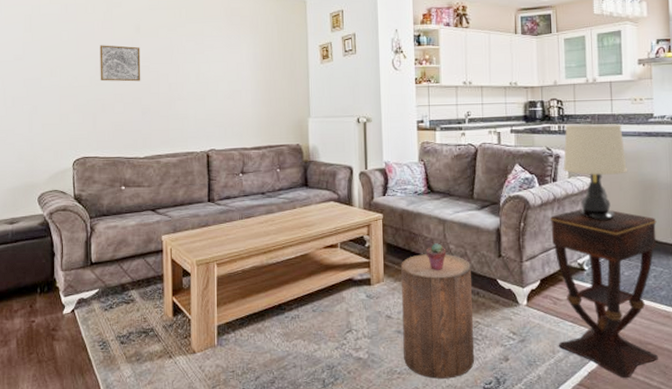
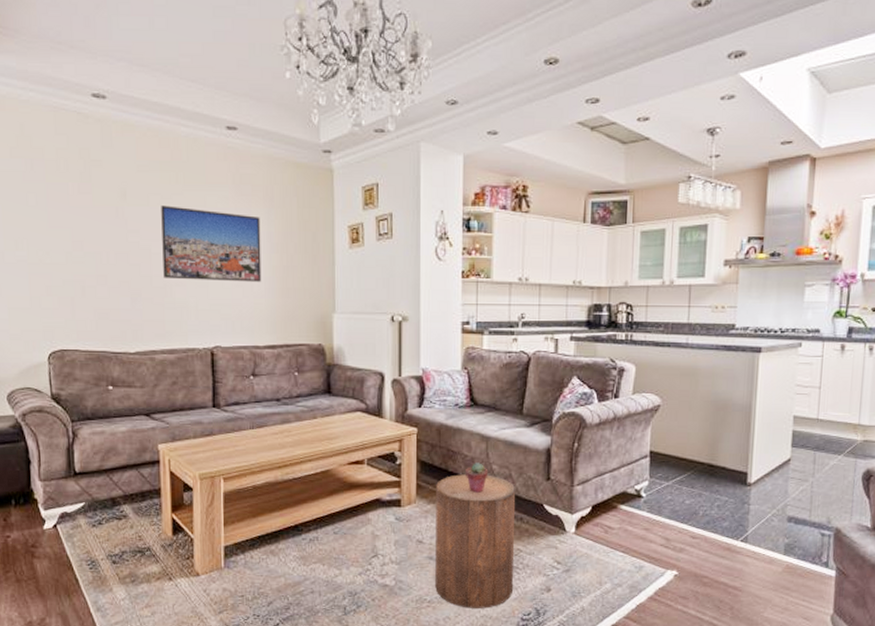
wall art: present [99,45,141,82] -> none [76,213,129,261]
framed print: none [167,36,249,95] -> present [161,205,262,282]
side table: present [549,209,658,379] -> none [607,429,727,613]
table lamp: present [563,123,628,220] -> none [627,333,701,443]

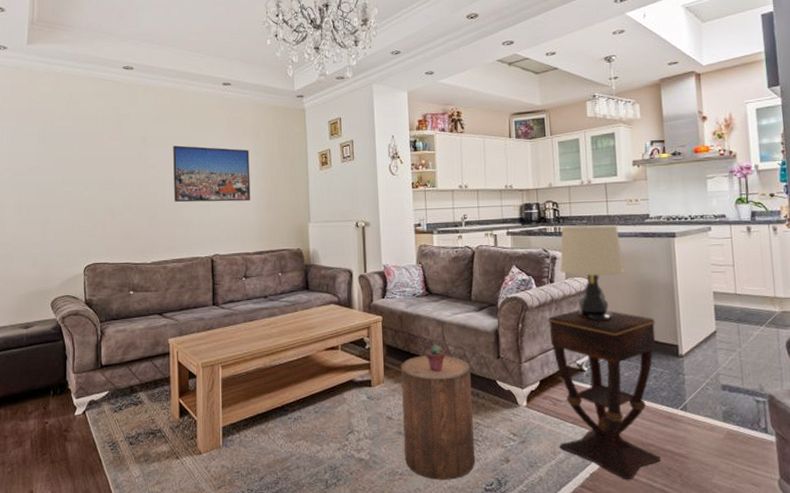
side table: none [607,429,727,613] -> present [547,309,661,481]
table lamp: none [627,333,701,443] -> present [560,224,626,321]

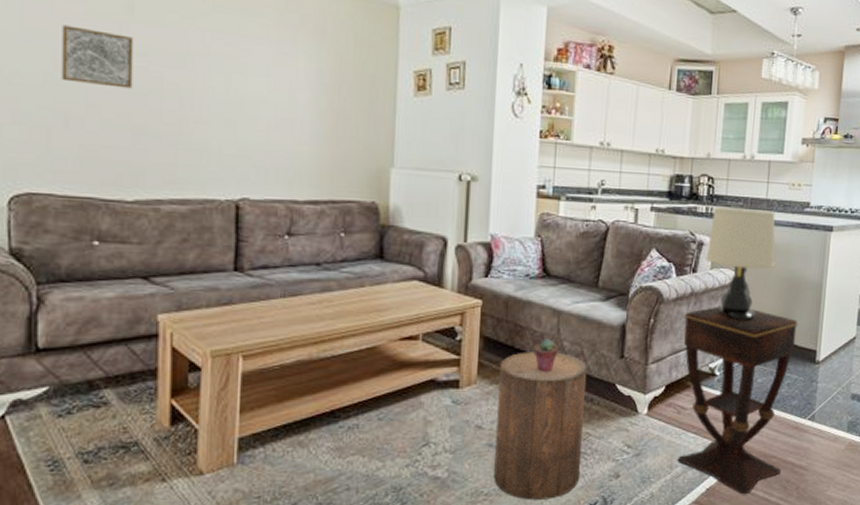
wall art: none [109,155,148,191] -> present [61,25,134,89]
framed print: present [173,145,251,203] -> none [178,26,308,126]

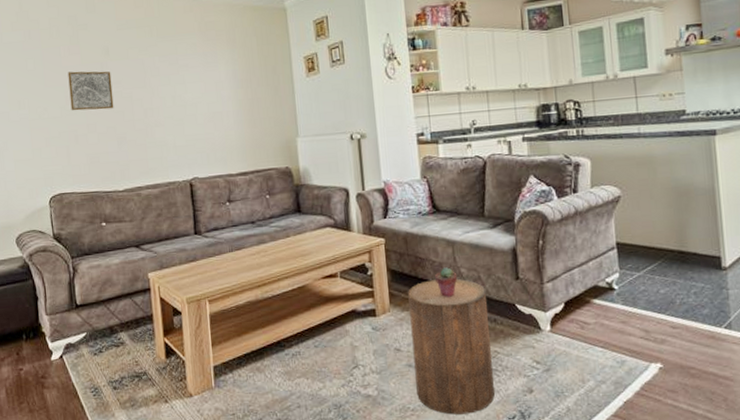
side table: present [678,306,798,495] -> none [571,221,703,408]
table lamp: present [705,206,776,320] -> none [584,124,659,233]

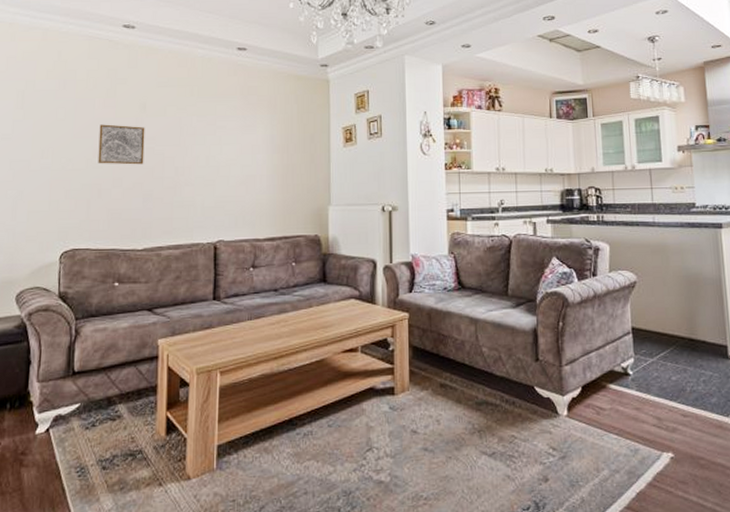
stool: present [408,278,496,415] -> none [428,357,511,505]
potted succulent: present [435,267,458,298] -> none [457,346,479,378]

